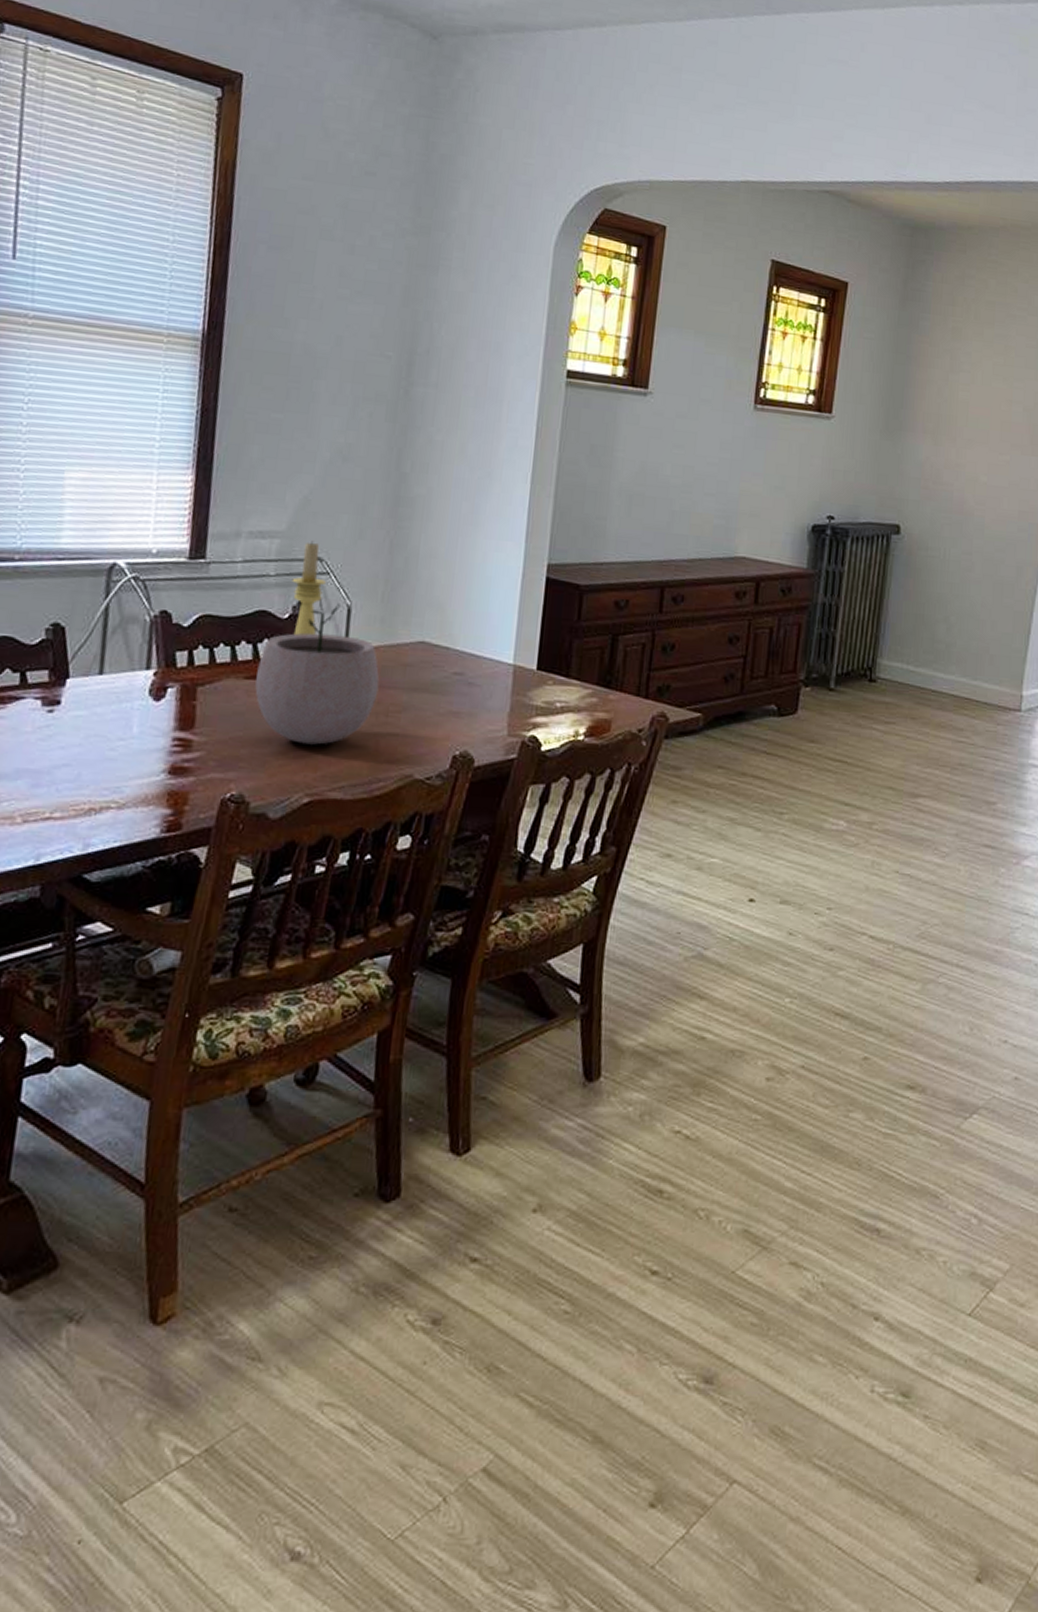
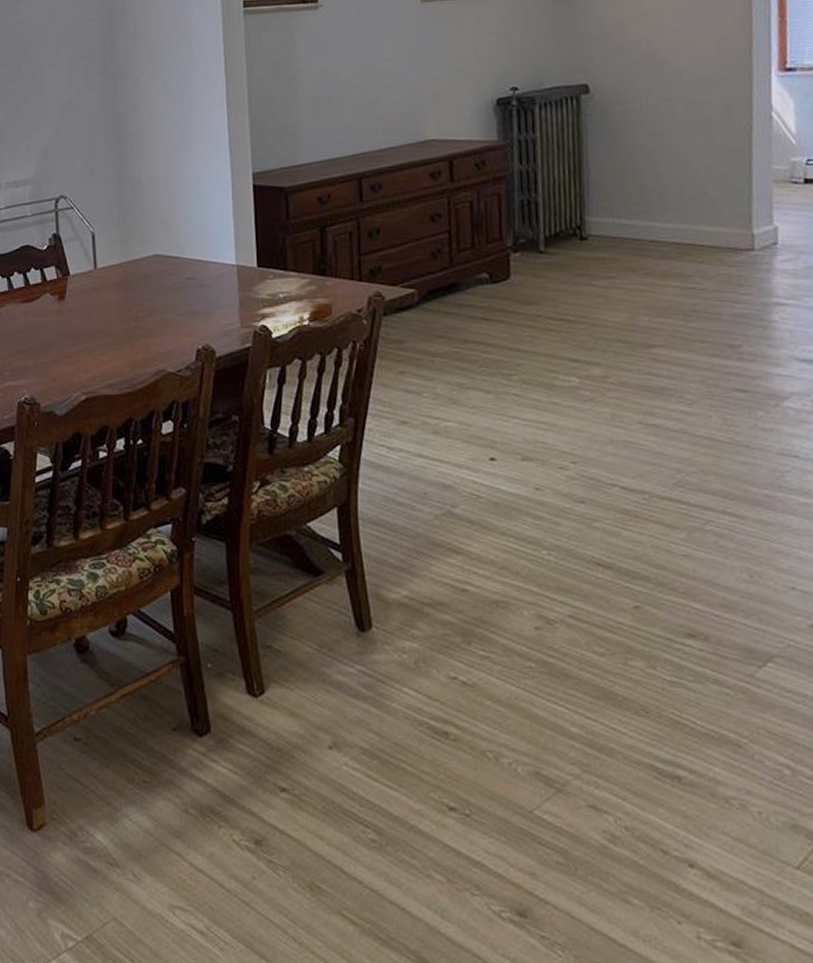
plant pot: present [255,598,380,745] -> none [29,229,127,351]
candle holder: present [292,540,327,636] -> none [45,182,72,262]

